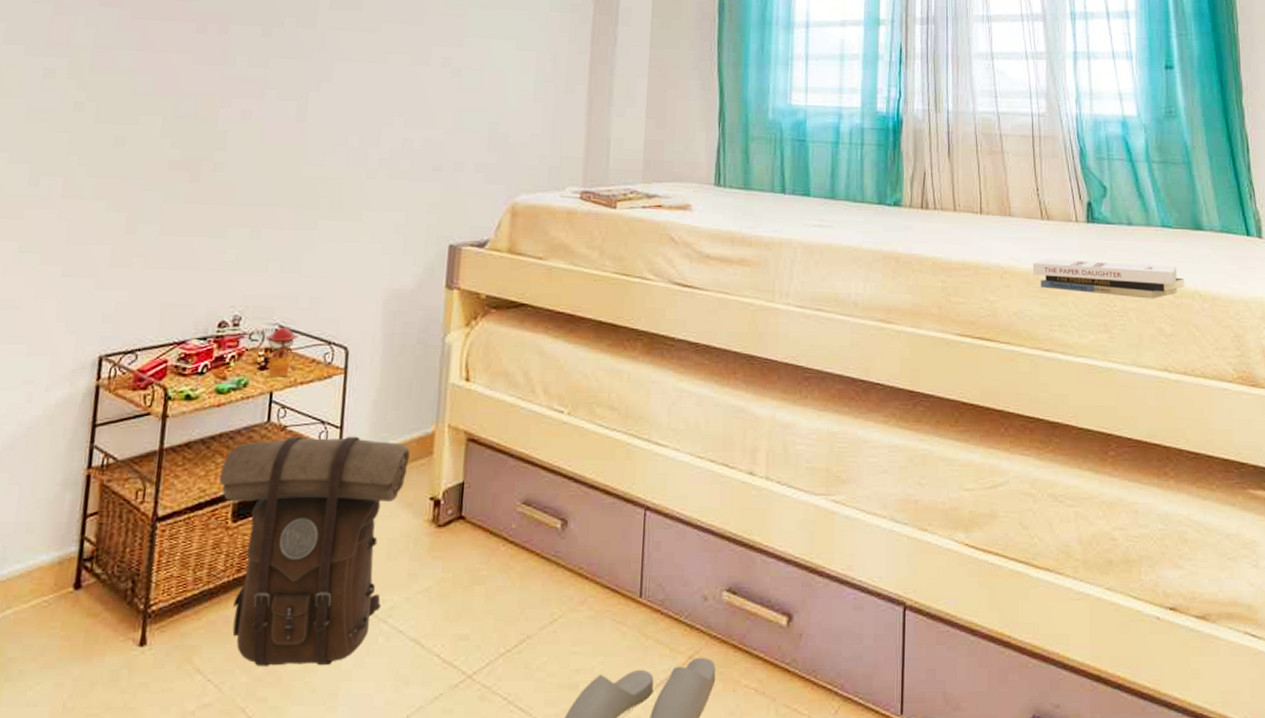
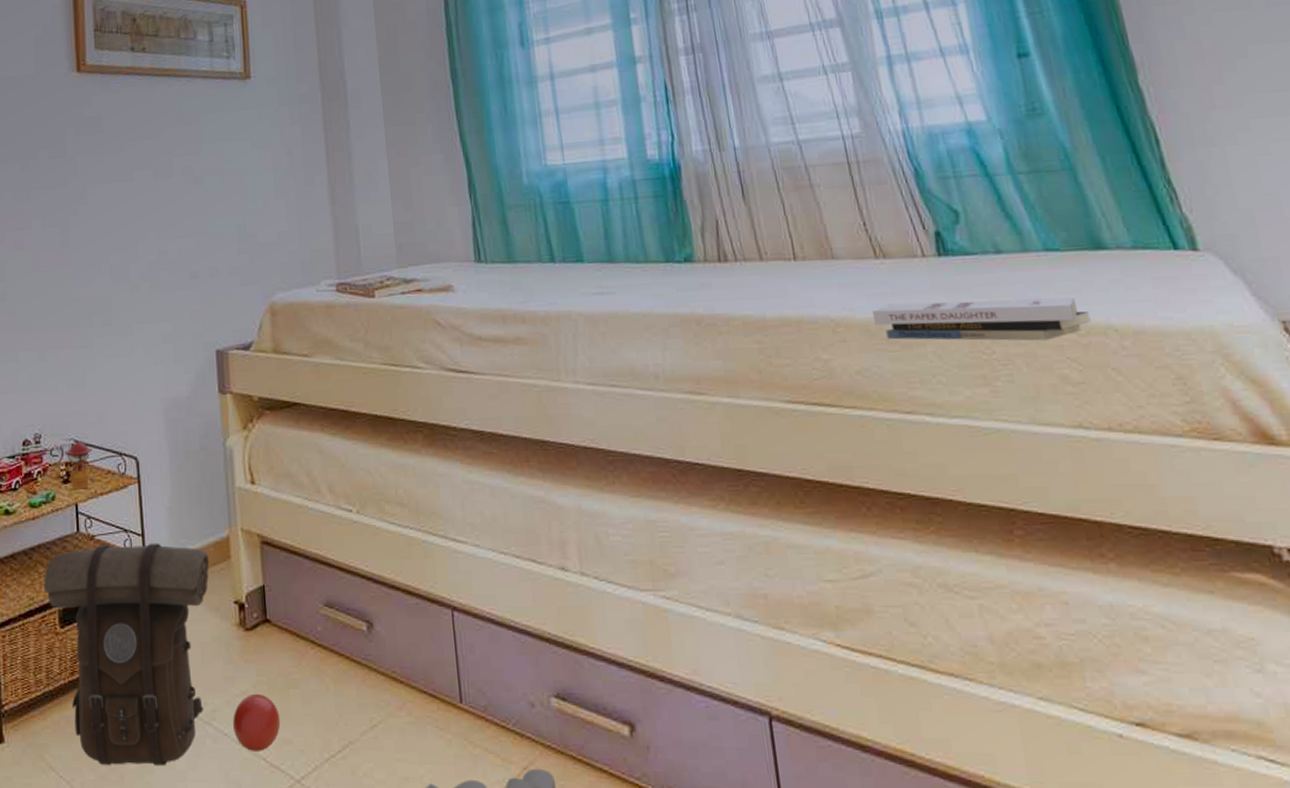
ball: none [409,590,461,648] -> present [232,693,281,751]

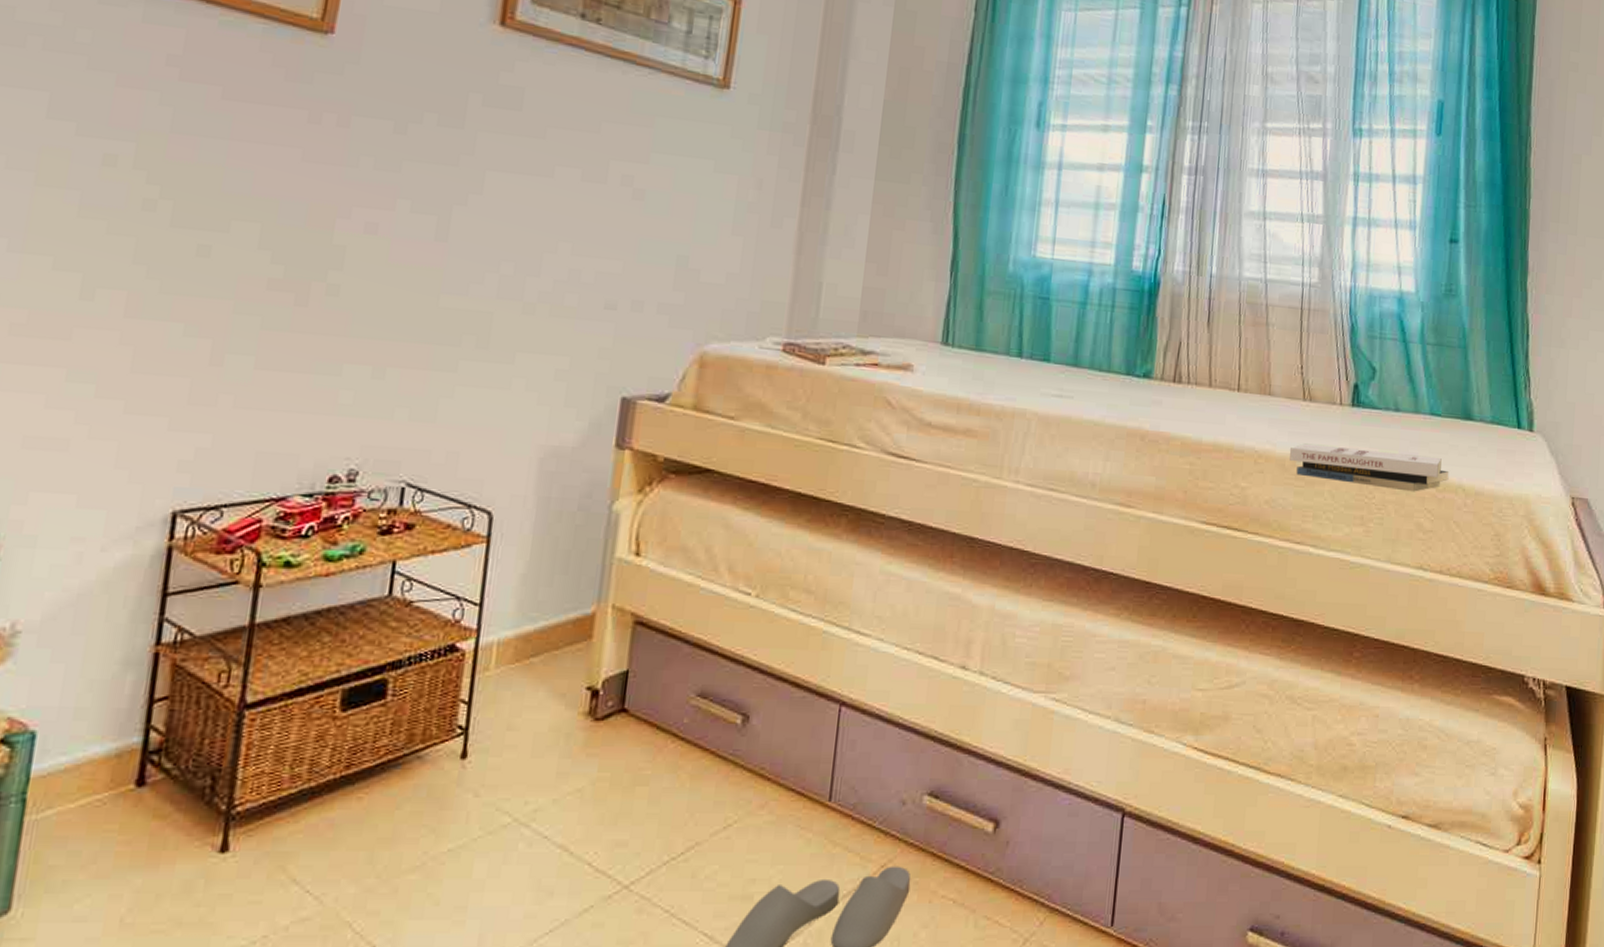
backpack: present [43,543,210,767] -> none [325,613,565,875]
toy figurine: present [63,442,97,490] -> none [384,486,431,544]
ball: present [232,693,281,751] -> none [556,791,619,855]

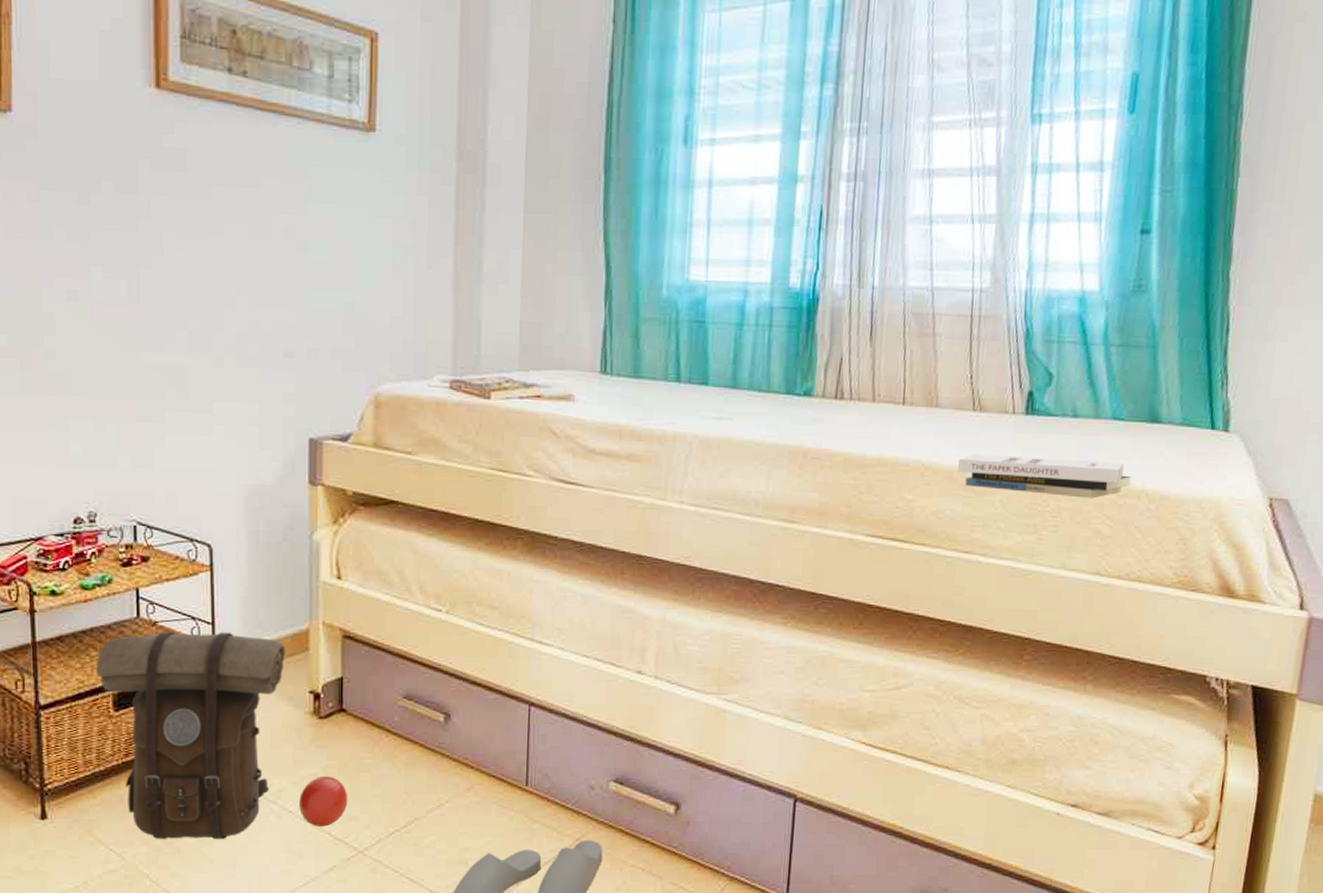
backpack: none [325,613,565,875] -> present [95,631,286,840]
ball: none [556,791,619,855] -> present [298,775,348,827]

